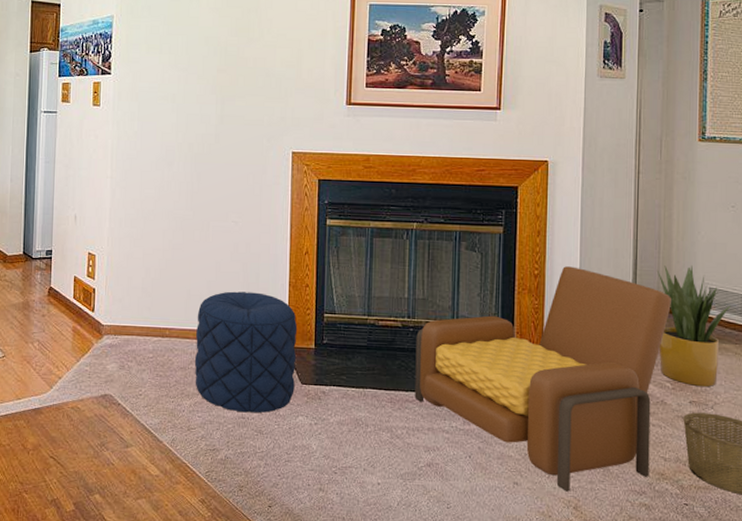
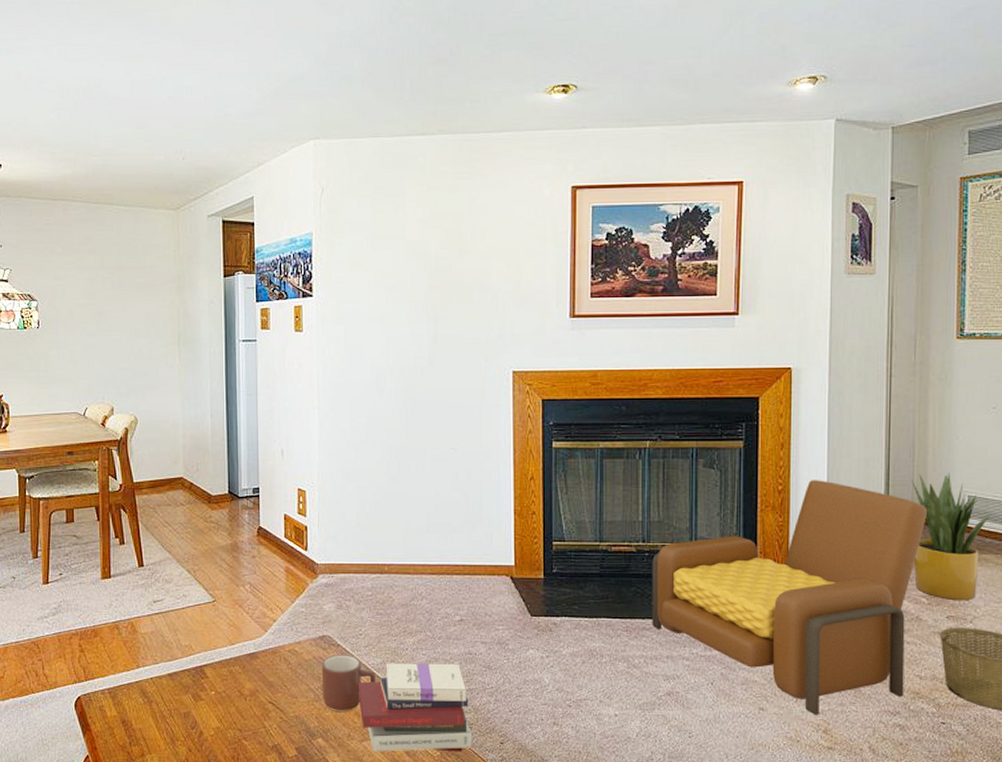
mug: none [101,413,153,470] -> present [321,655,375,713]
books: none [135,423,242,514] -> present [357,663,472,752]
pouf: present [194,291,298,413] -> none [416,522,525,648]

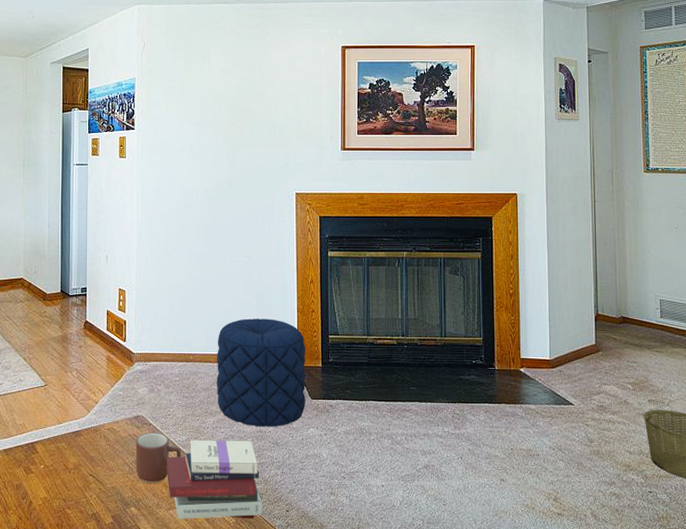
pouf: none [416,522,525,648] -> present [216,318,306,427]
armchair: present [652,480,927,715] -> none [410,285,628,485]
planter: present [910,473,992,601] -> none [614,280,679,387]

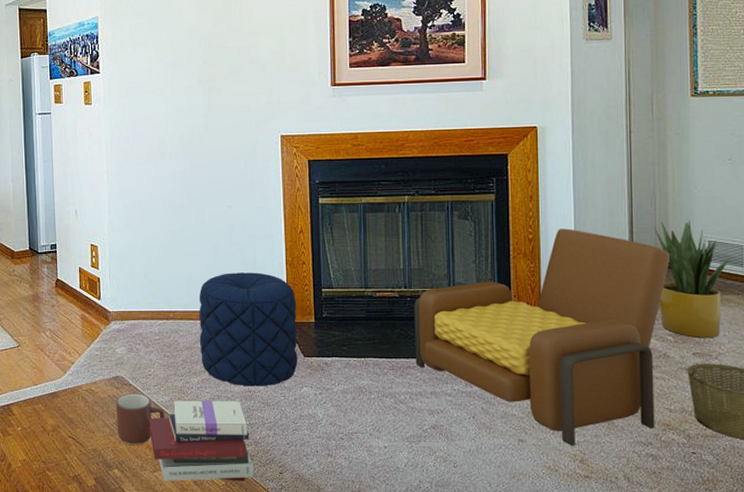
armchair: none [410,285,628,485] -> present [414,229,670,446]
planter: none [614,280,679,387] -> present [653,220,732,339]

